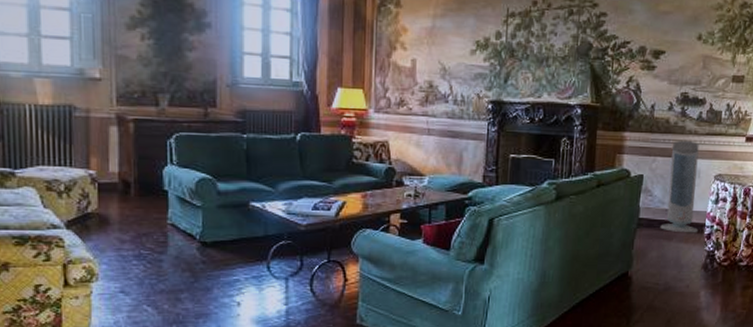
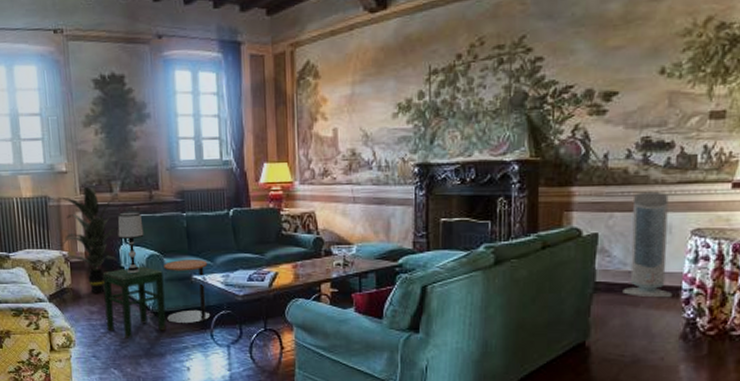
indoor plant: none [88,97,164,220] -> present [59,186,119,293]
stool: none [139,190,215,271] -> present [102,266,167,338]
table lamp: none [162,129,195,199] -> present [118,212,144,274]
side table: none [217,185,269,255] -> present [164,260,211,324]

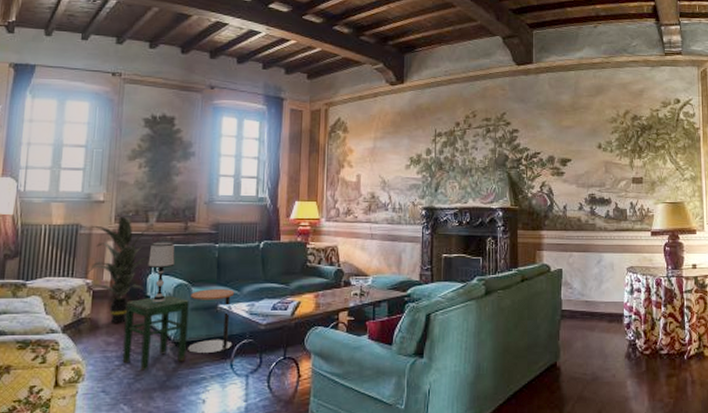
air purifier: present [622,191,673,298] -> none [582,236,618,323]

